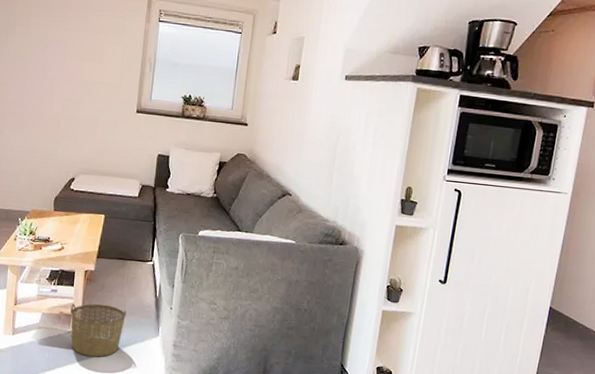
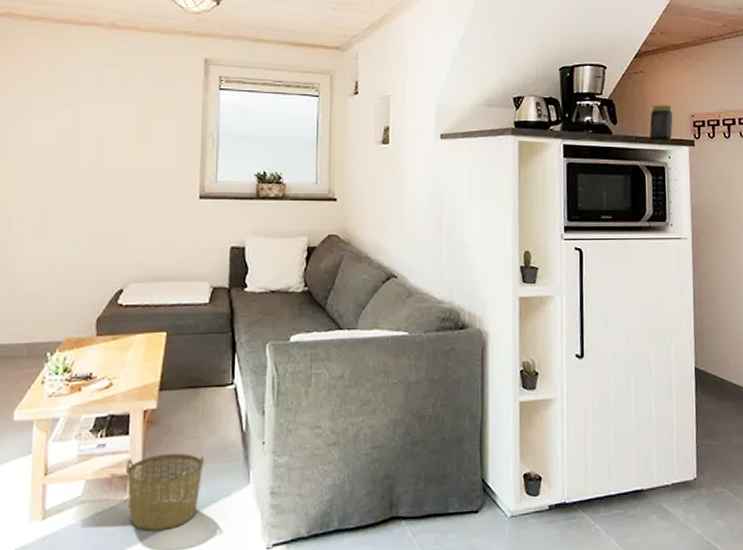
jar: none [548,64,578,100] -> present [649,105,673,141]

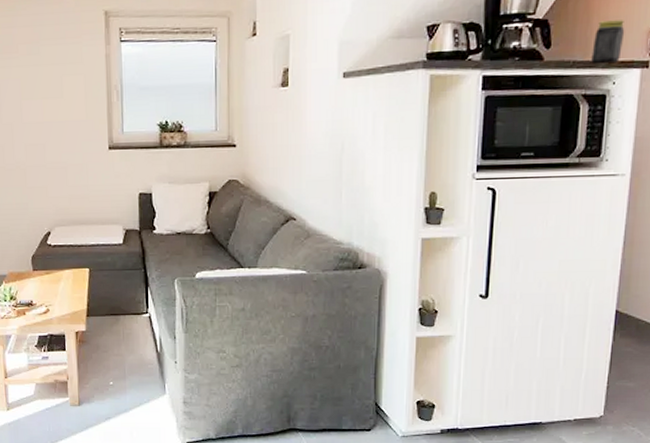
basket: present [126,452,204,531] -> none [66,366,127,424]

